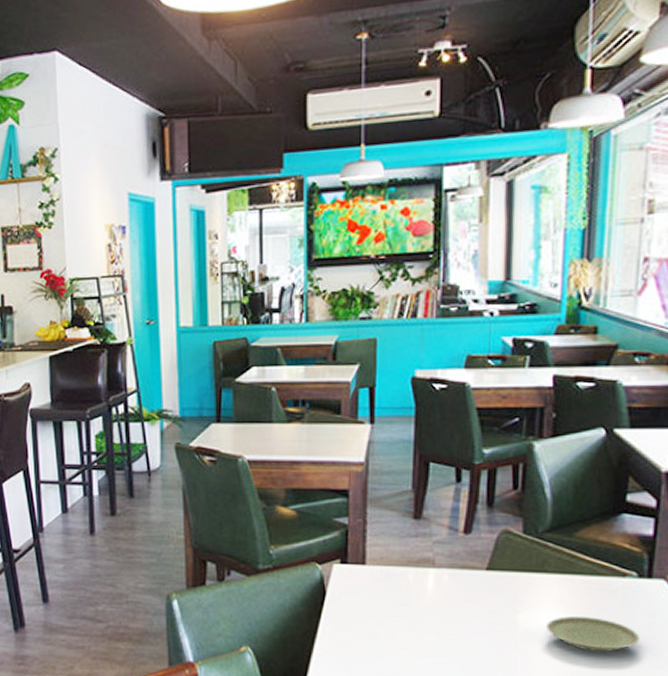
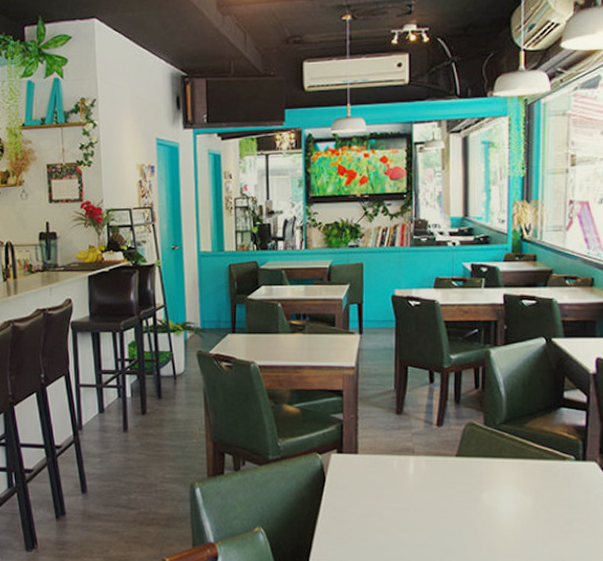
plate: present [546,616,640,653] -> none [505,495,578,524]

